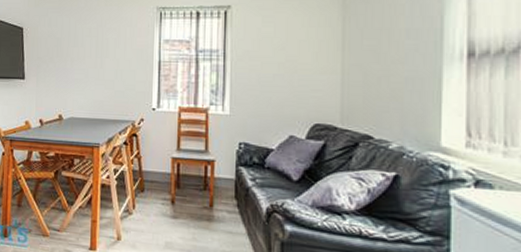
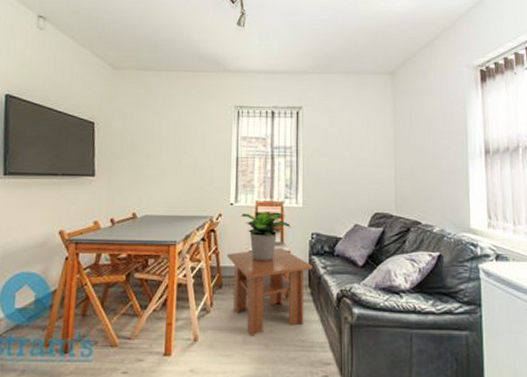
coffee table: none [149,155,240,242] -> present [227,247,313,337]
potted plant: none [164,117,217,170] -> present [242,211,292,262]

